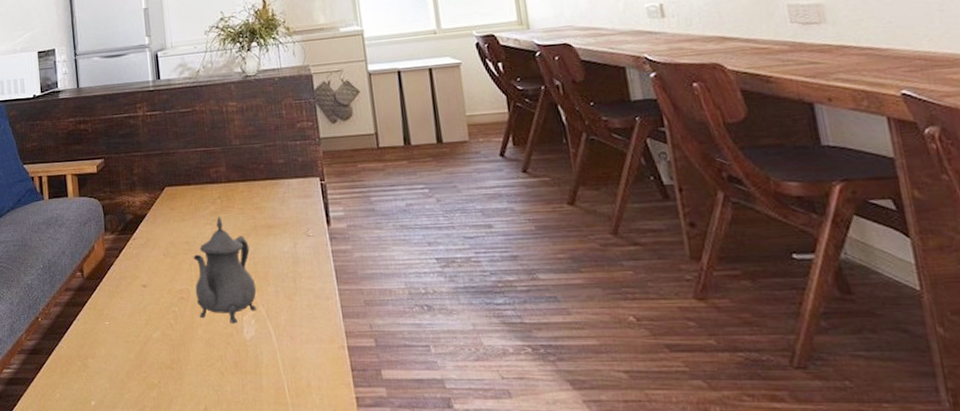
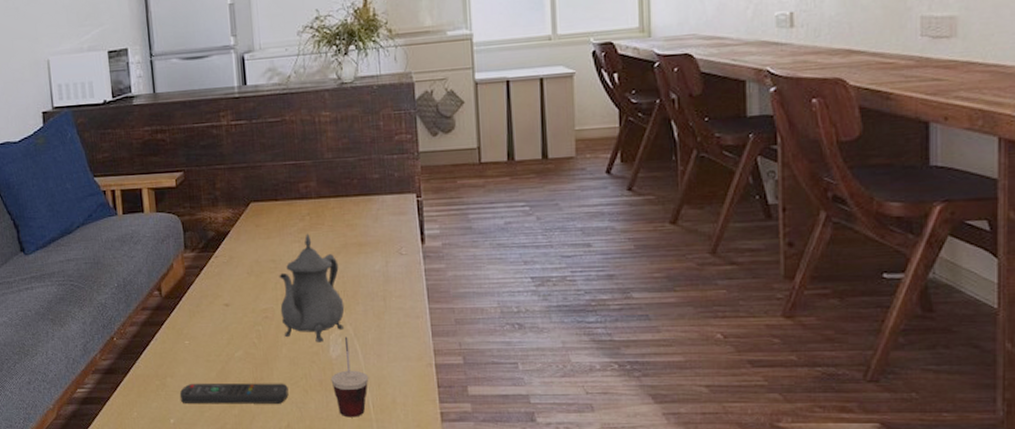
remote control: none [100,364,205,386] -> present [179,383,289,404]
cup: none [245,318,283,402] -> present [330,336,369,418]

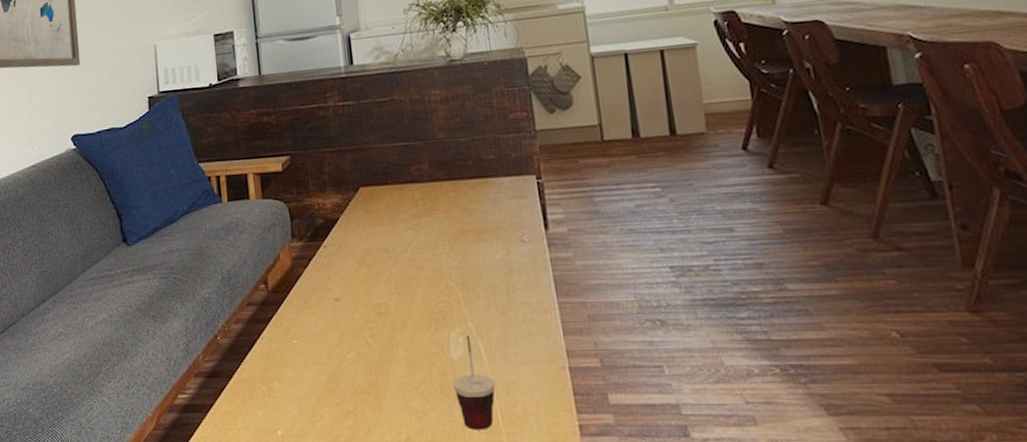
remote control: present [179,383,289,404] -> none [287,388,407,413]
teapot: present [279,233,345,343] -> none [392,219,465,342]

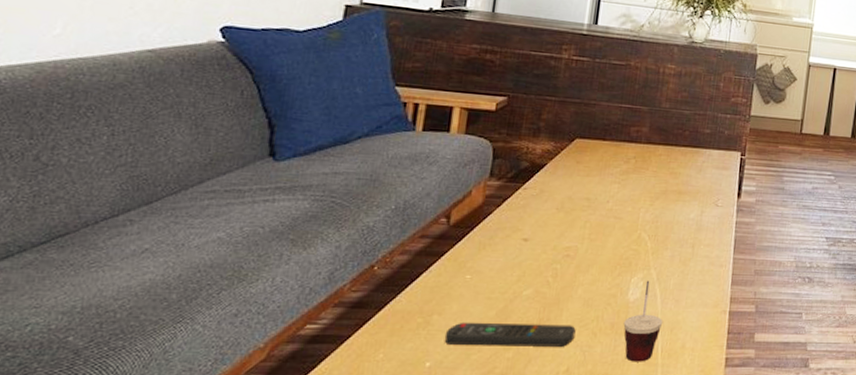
remote control: none [287,388,407,413] -> present [444,322,576,347]

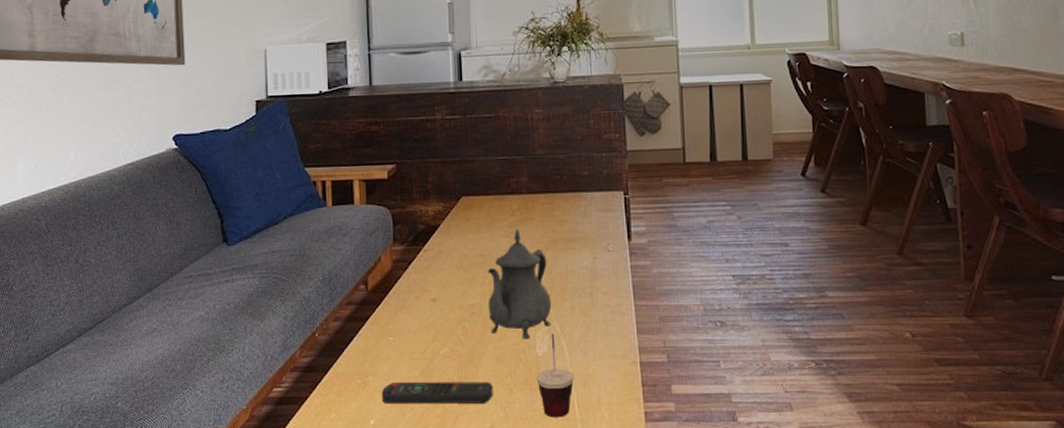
teapot: none [583,176,655,285] -> present [487,228,552,340]

